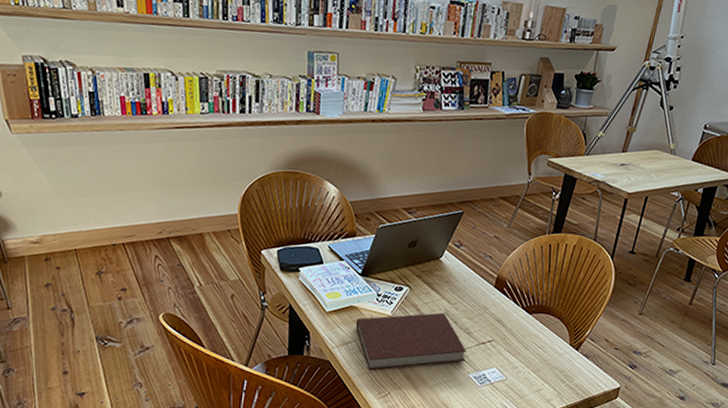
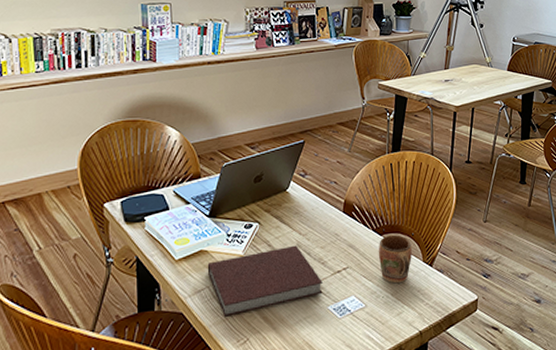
mug: none [524,314,560,362] -> present [378,234,412,284]

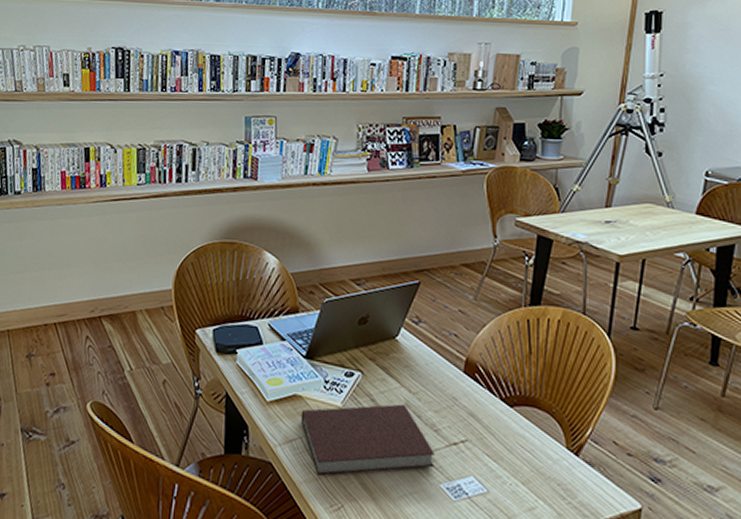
mug: present [378,234,412,284] -> none [506,408,551,471]

